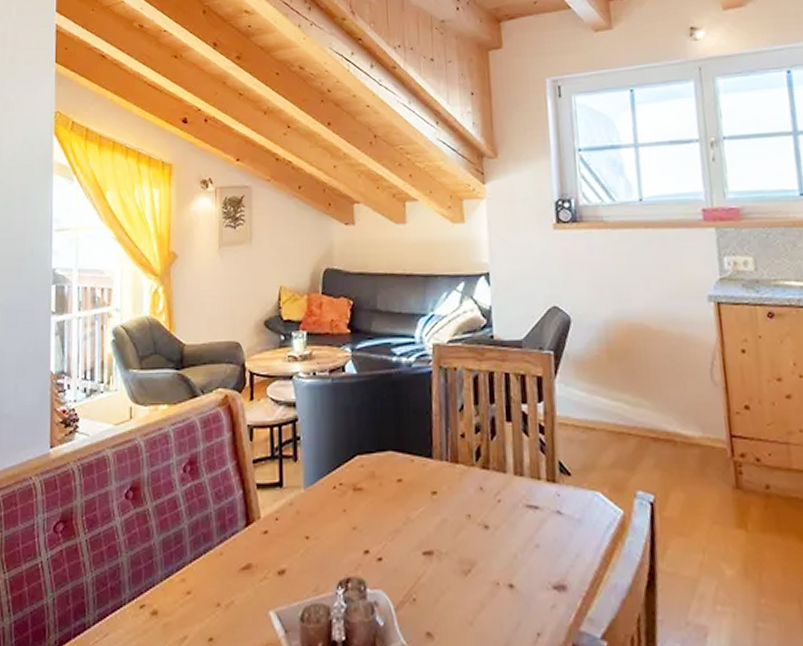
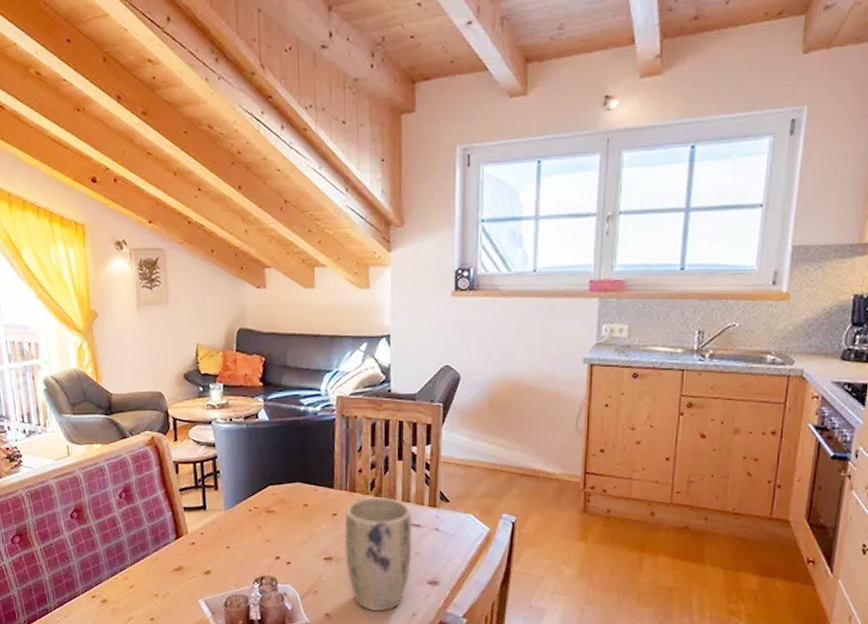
plant pot: none [446,468,532,628] -> present [344,496,412,611]

